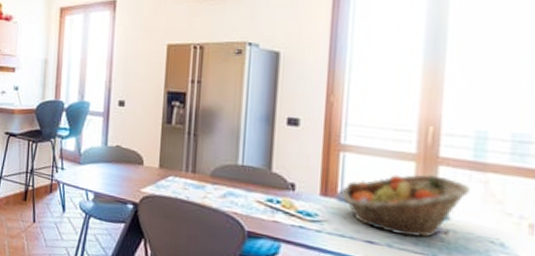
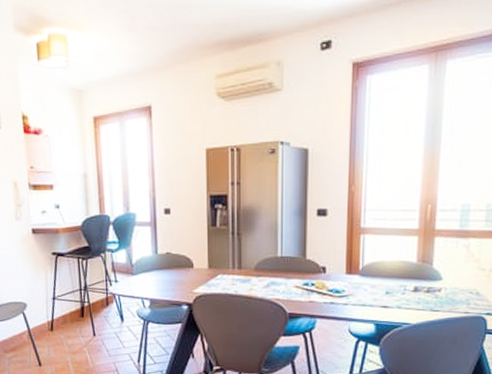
fruit basket: present [342,174,470,238] -> none [363,245,457,298]

